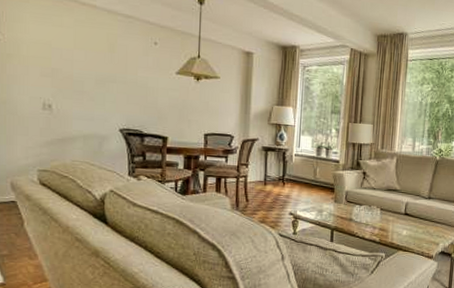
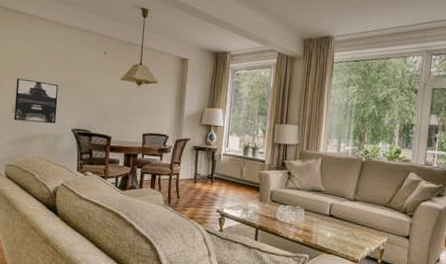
wall art: none [45,70,100,123] -> present [14,78,59,124]

